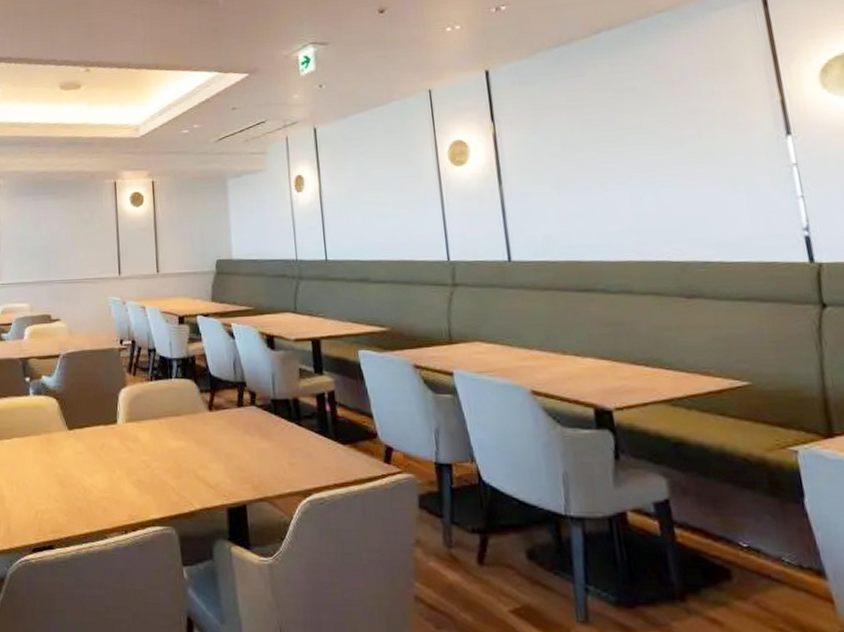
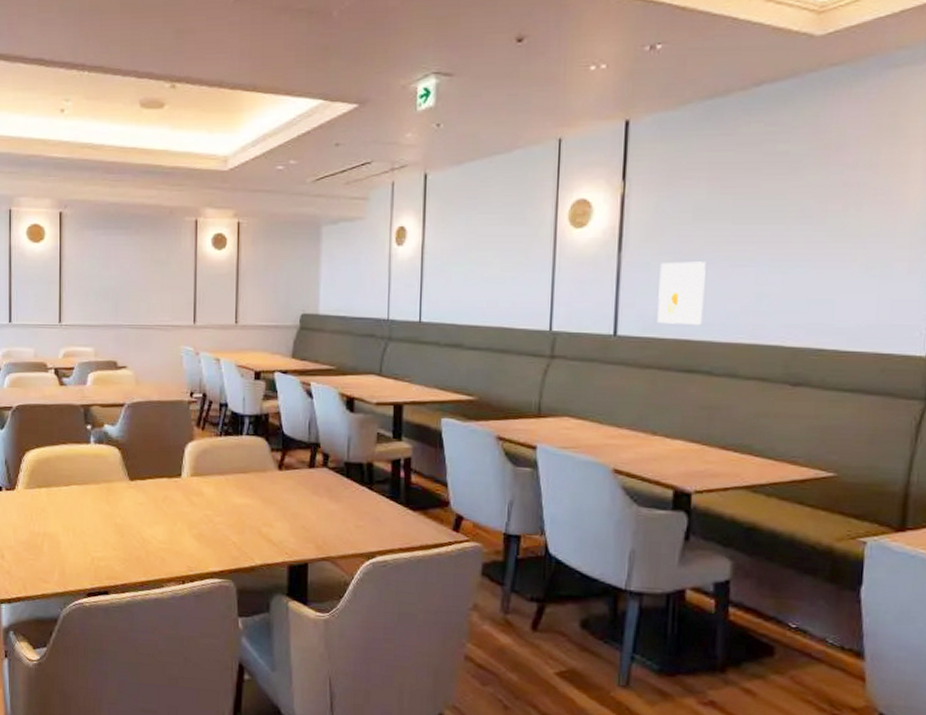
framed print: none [540,188,589,248] -> present [657,261,706,326]

